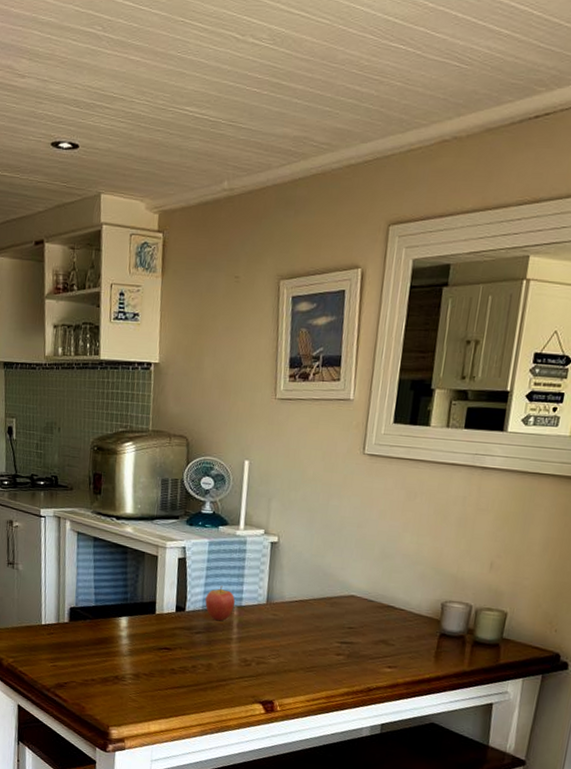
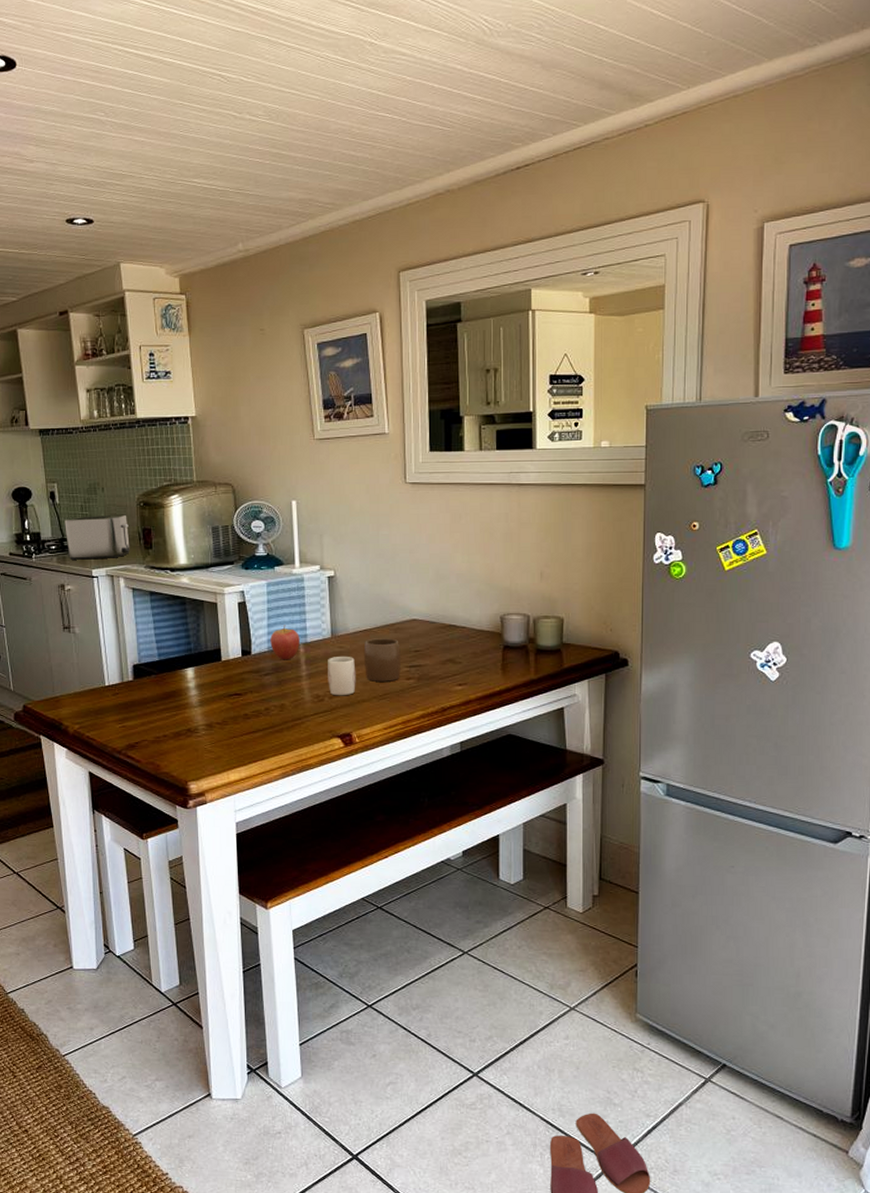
toaster: none [19,454,80,500] -> present [64,514,130,561]
mug: none [257,623,287,664] -> present [328,656,356,696]
mug: none [295,610,334,655] -> present [363,638,401,682]

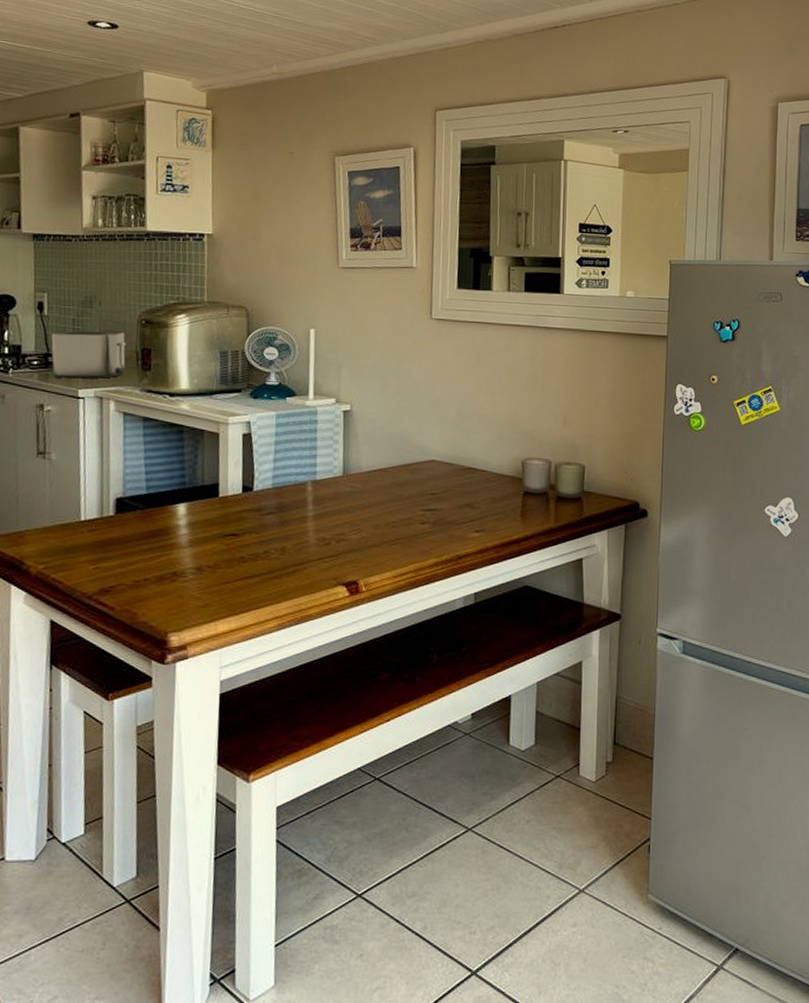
fruit: present [270,625,300,660] -> none [275,460,308,499]
mug: present [328,656,356,696] -> none [336,496,368,540]
mug: present [363,638,401,682] -> none [376,478,416,526]

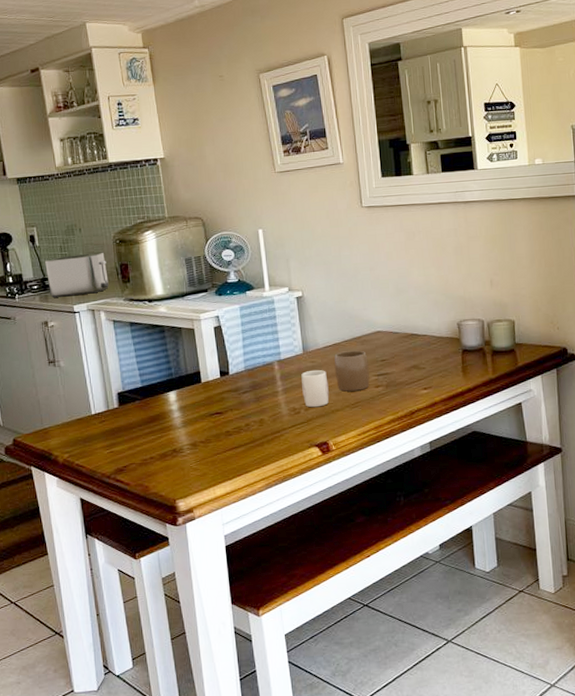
mug: none [336,496,368,540] -> present [301,369,329,408]
mug: none [376,478,416,526] -> present [334,350,370,392]

